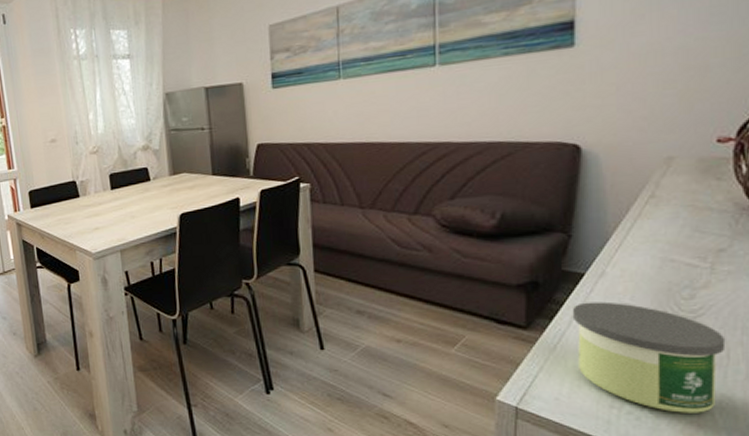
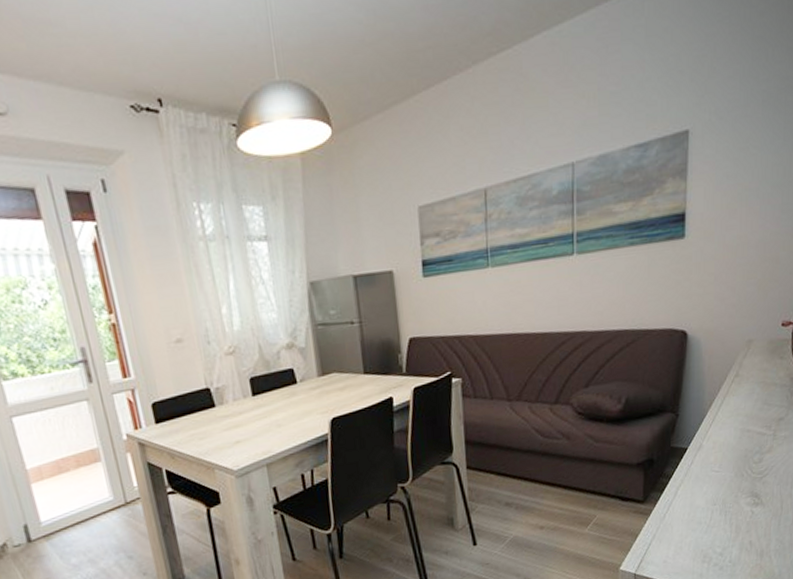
candle: present [572,301,726,413] -> none [677,471,781,559]

